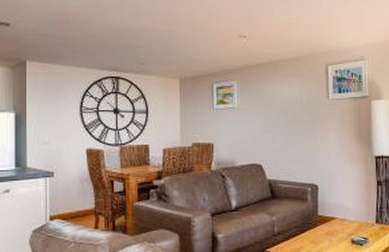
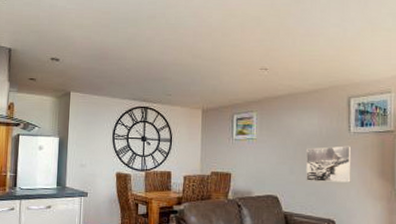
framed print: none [288,112,331,148] -> present [306,146,352,183]

